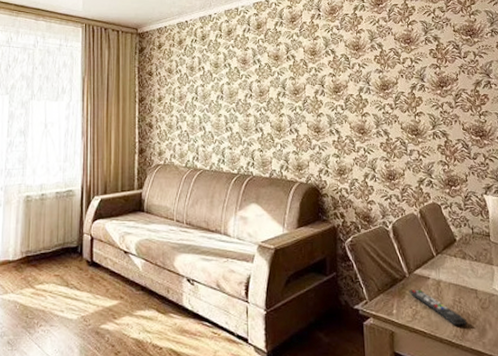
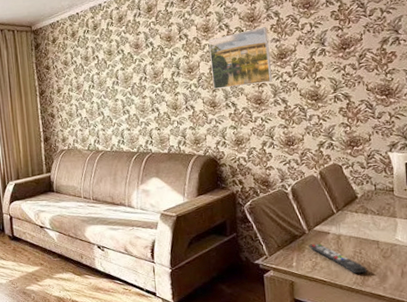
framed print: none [315,57,376,114] -> present [209,27,273,89]

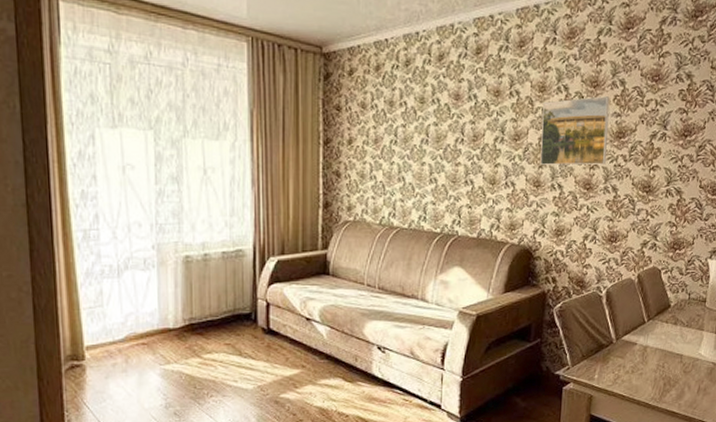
remote control: present [309,243,367,274] -> none [614,355,667,389]

